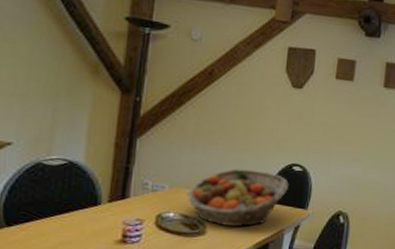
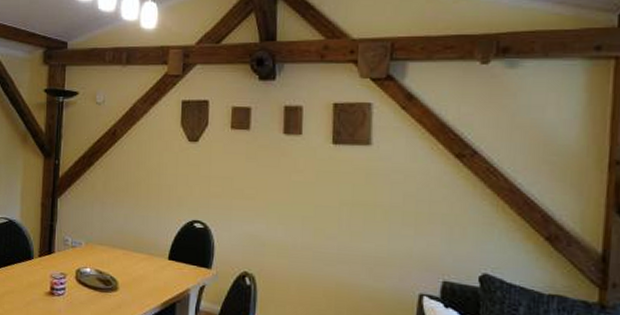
fruit basket: present [187,168,289,227] -> none [100,226,191,285]

